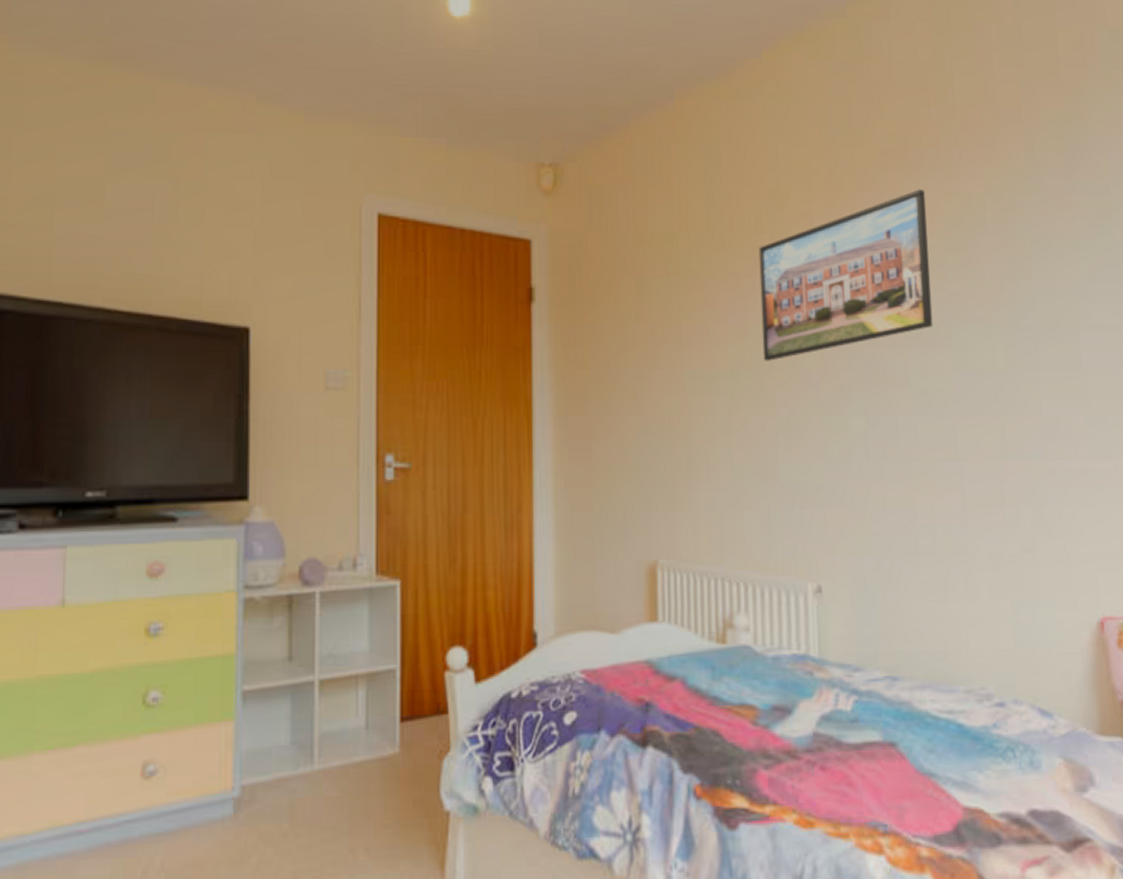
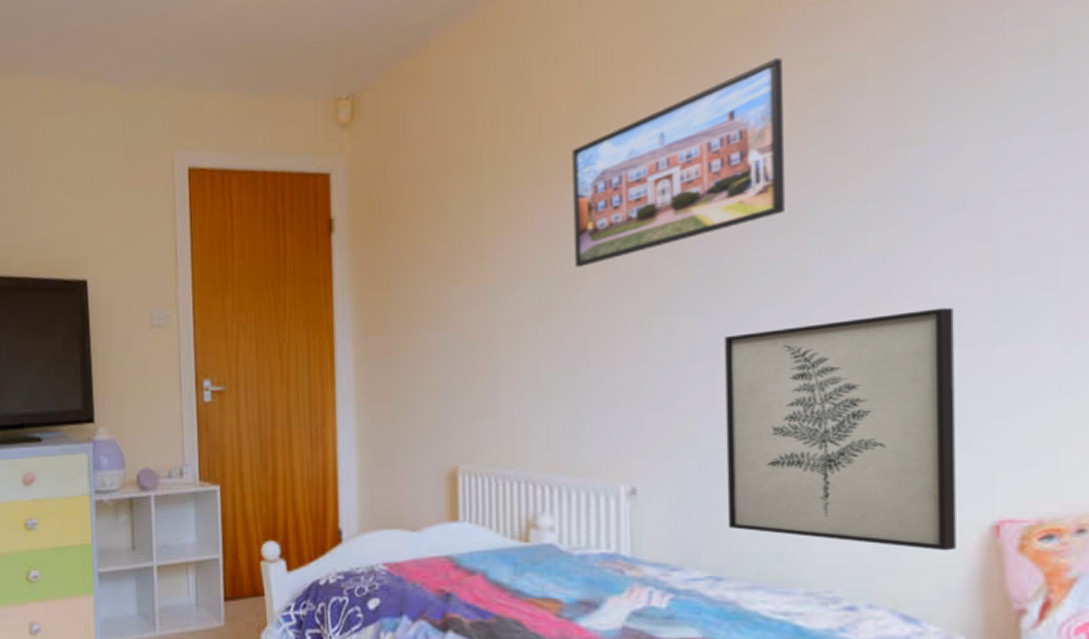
wall art: none [890,424,1075,647] -> present [724,307,956,551]

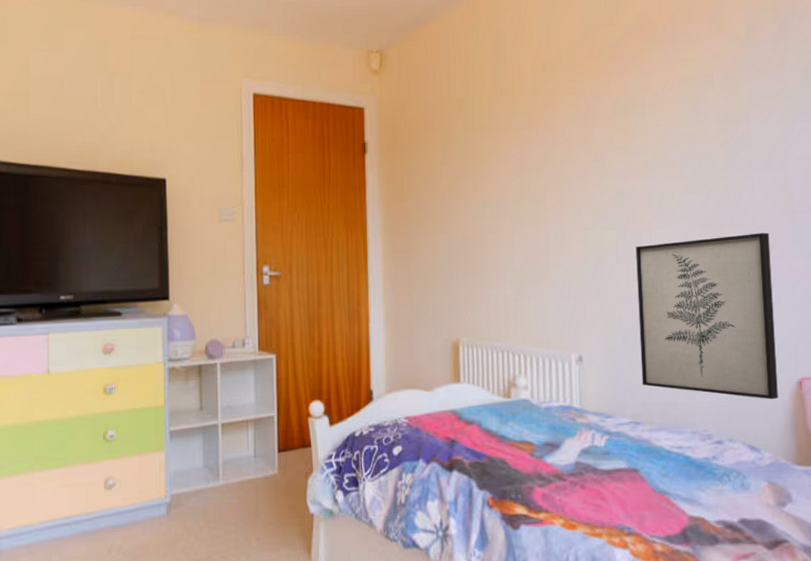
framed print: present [571,58,786,267] -> none [534,56,670,191]

